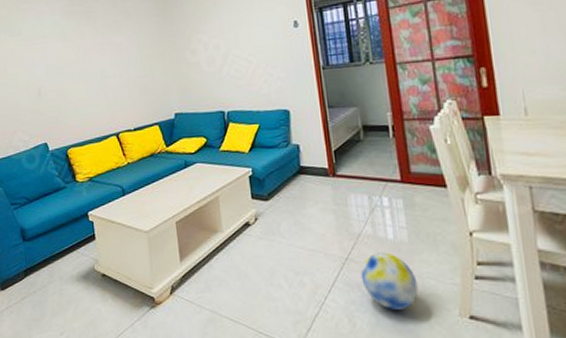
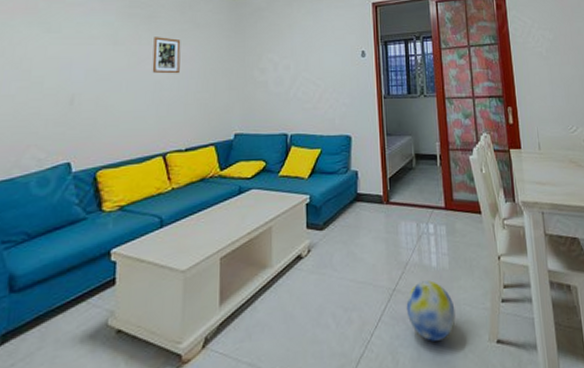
picture frame: none [94,29,120,63] -> present [152,37,181,74]

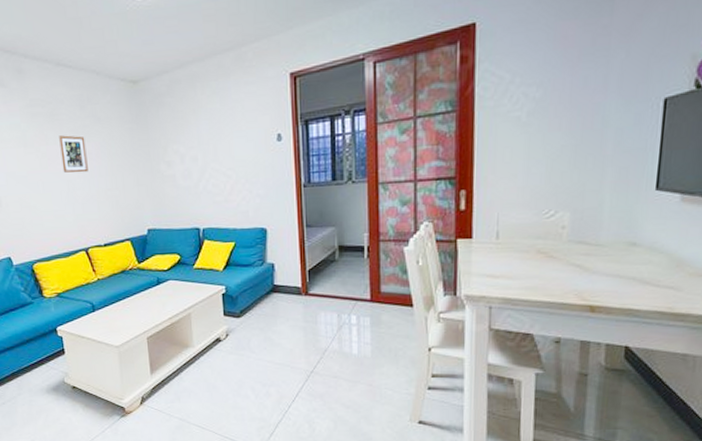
ball: present [406,280,456,341] -> none [324,366,375,416]

